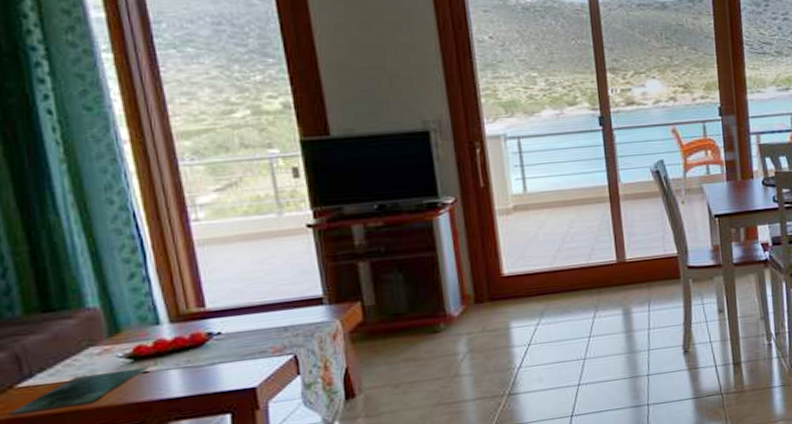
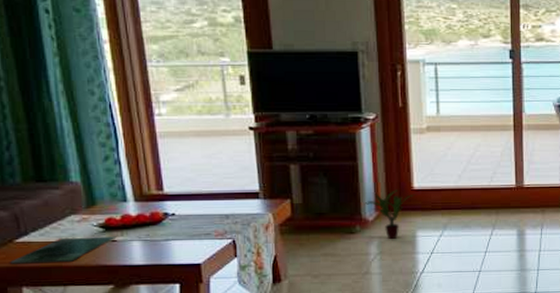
potted plant: none [448,278,508,334] -> present [364,190,417,239]

